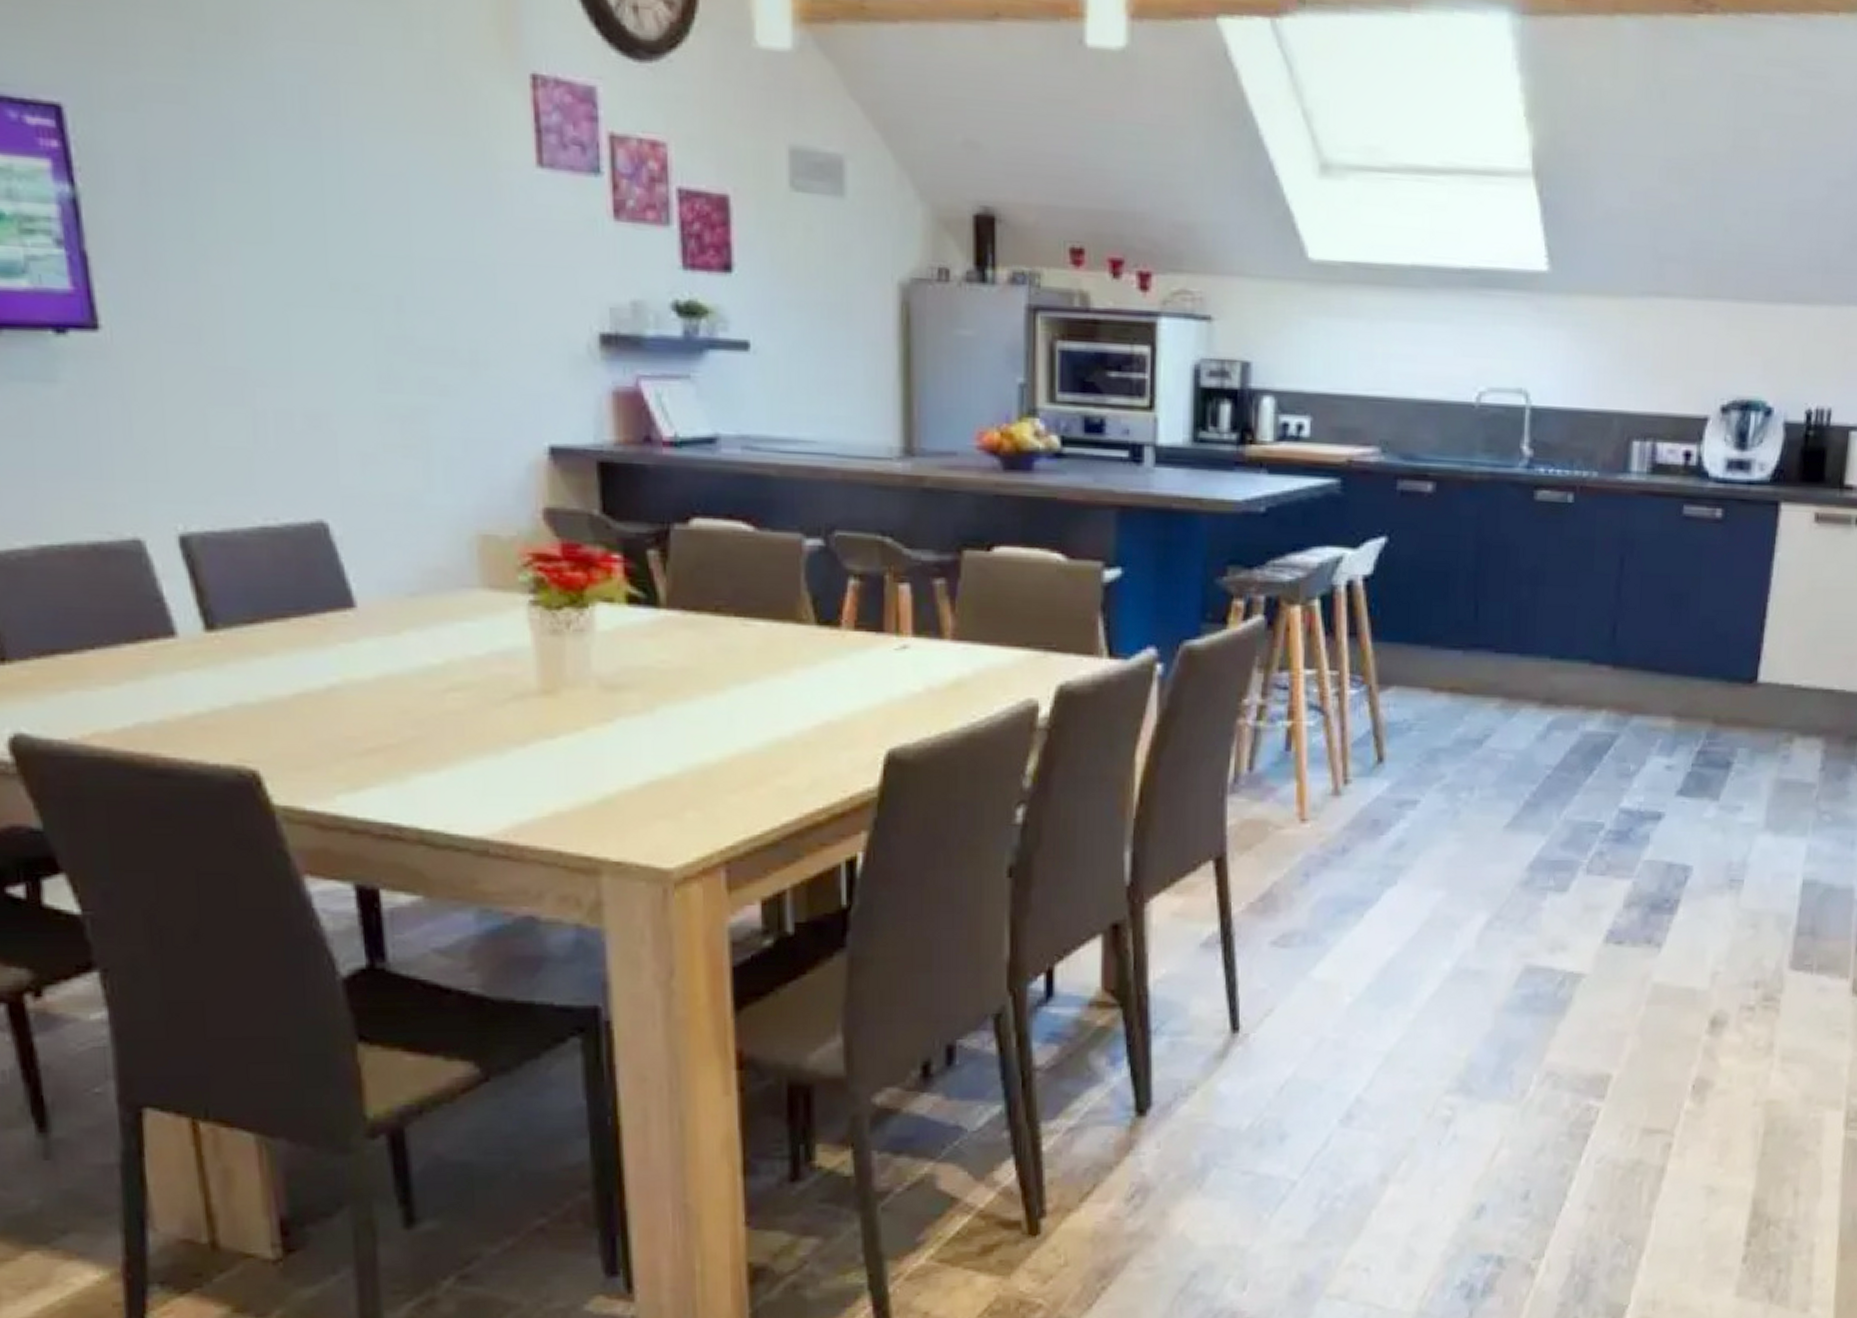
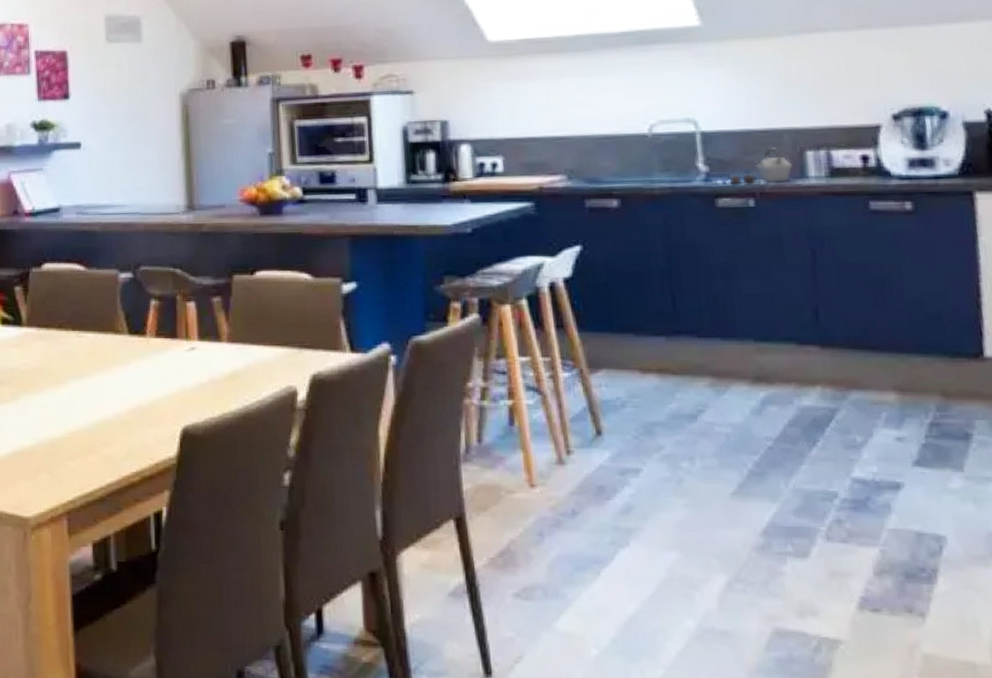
kettle: none [1553,433,1616,478] -> present [730,147,792,187]

